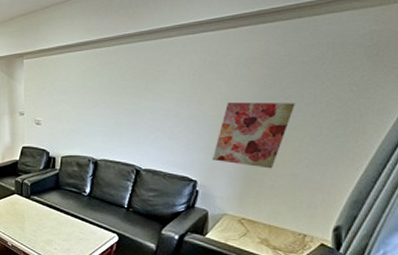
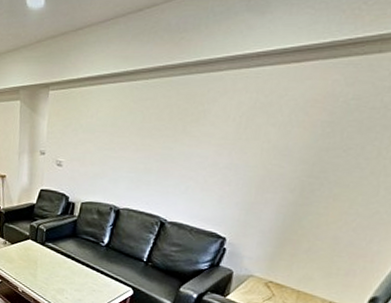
wall art: present [213,102,295,169] -> none [247,152,354,230]

